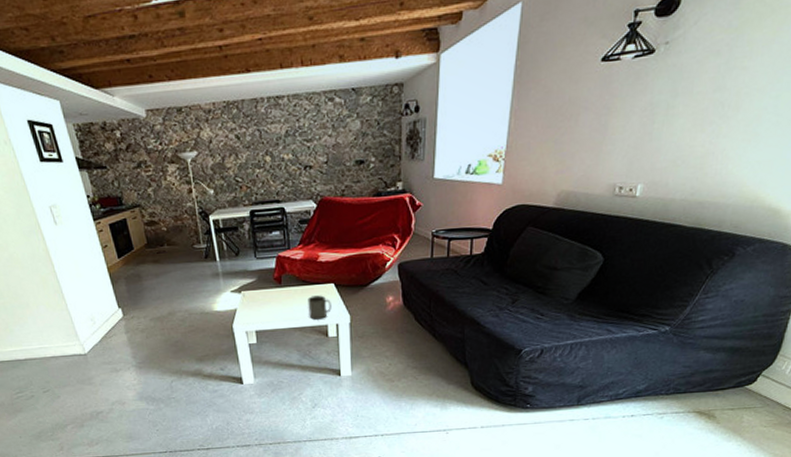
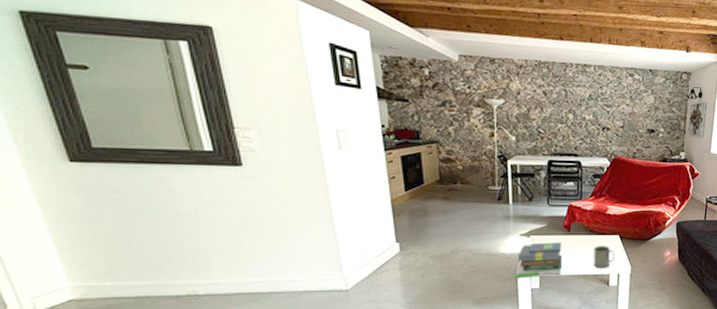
books: none [231,296,278,336] -> present [515,242,563,279]

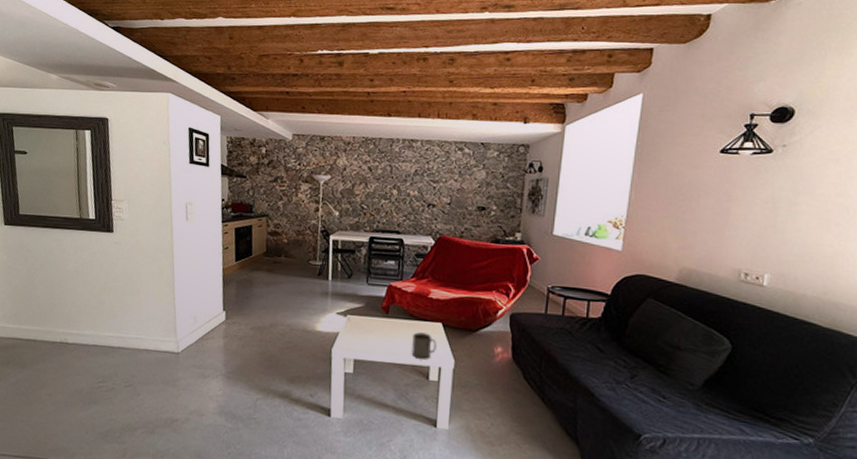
books: present [515,242,563,279] -> none [329,323,380,362]

